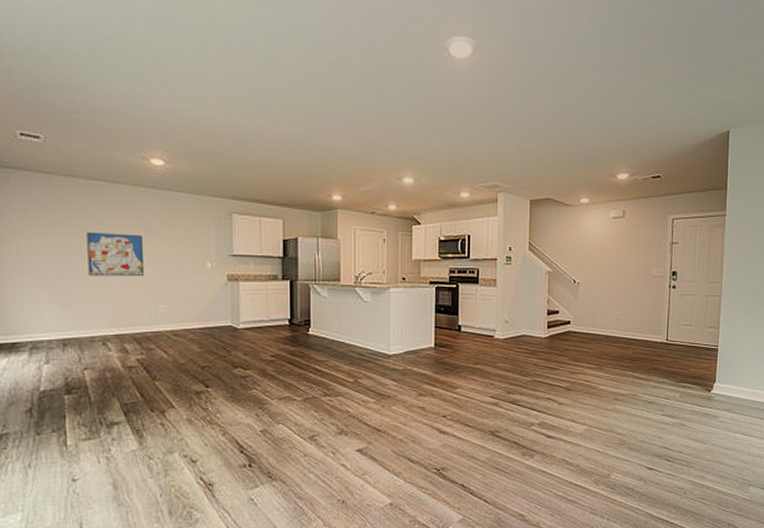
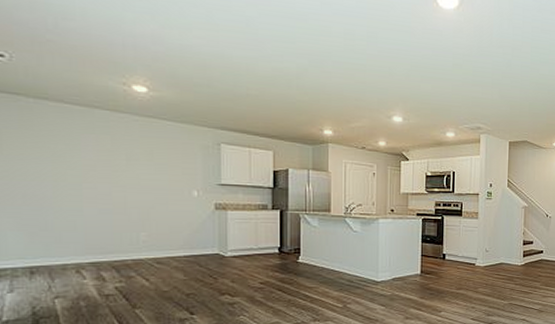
wall art: present [87,231,145,277] -> none [59,156,125,204]

